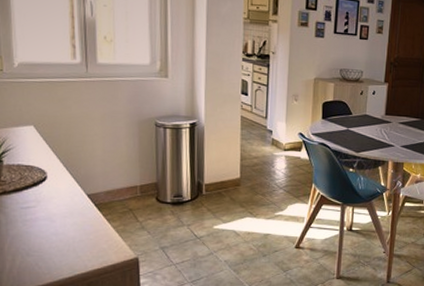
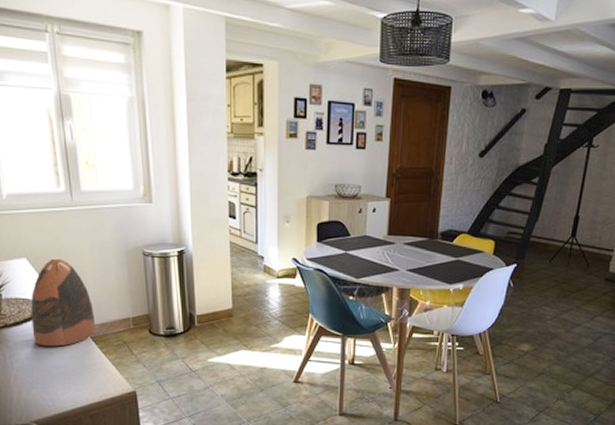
decorative vase: none [33,126,102,214] -> present [31,258,96,347]

